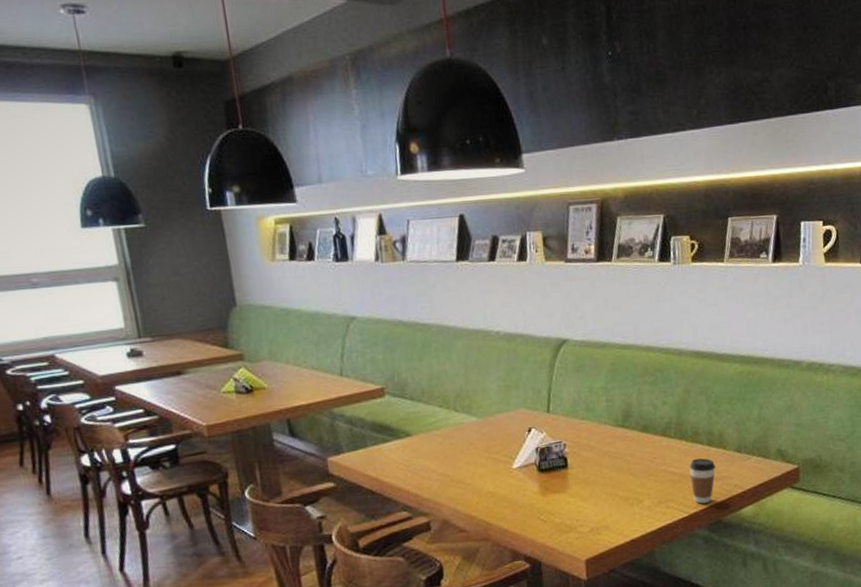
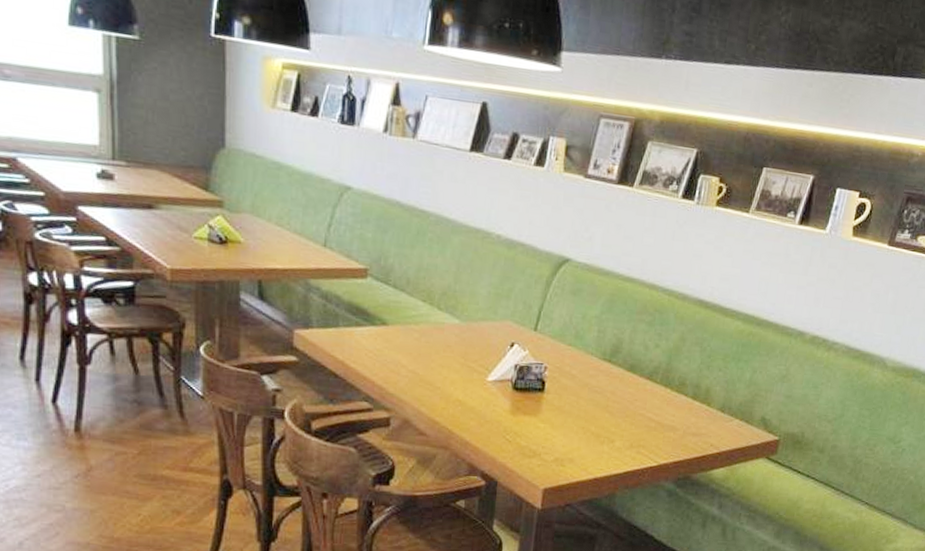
coffee cup: present [689,458,716,504] -> none [666,409,696,457]

